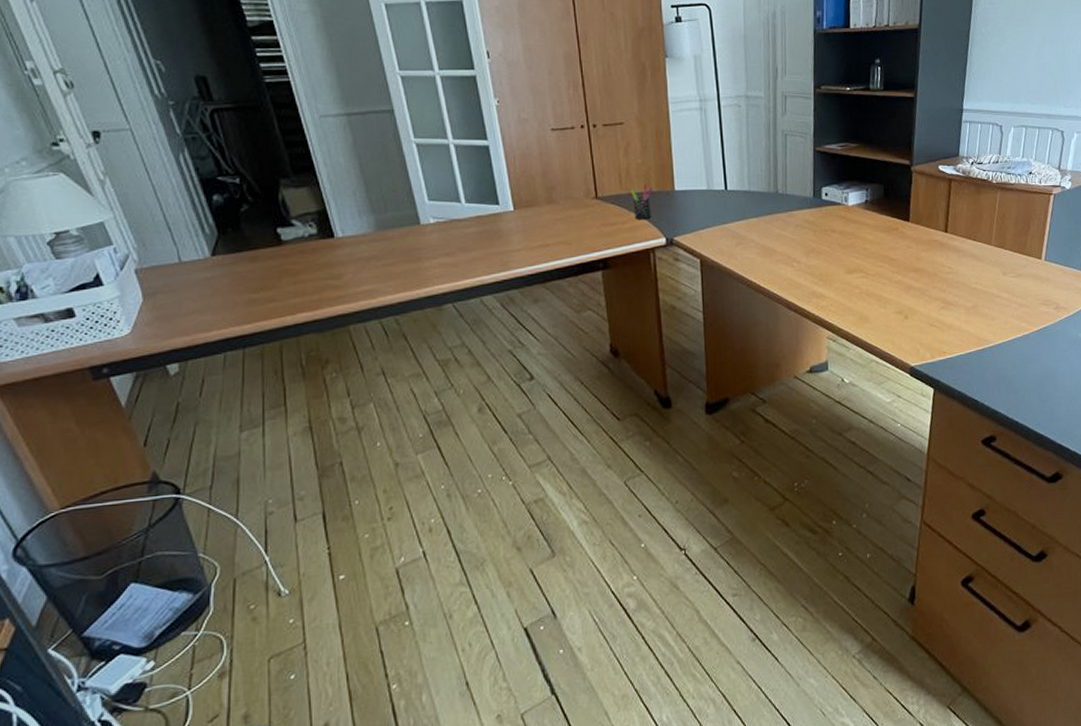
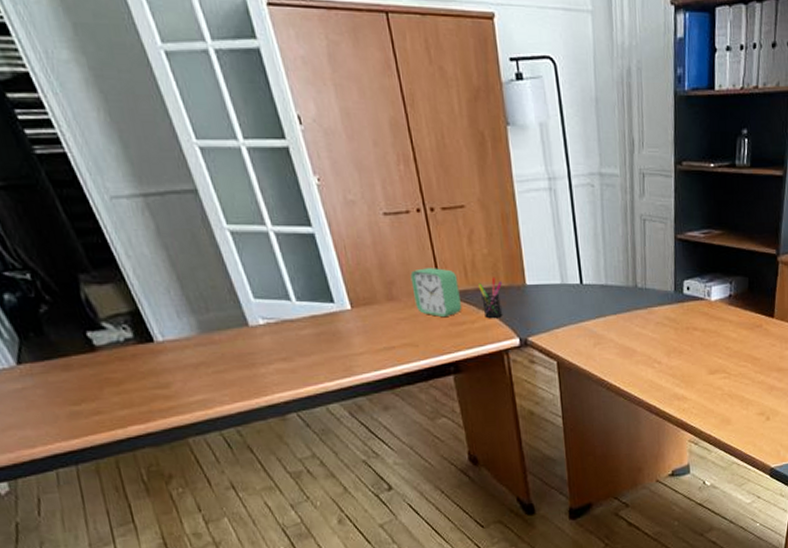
alarm clock: none [570,175,614,218] -> present [410,268,461,317]

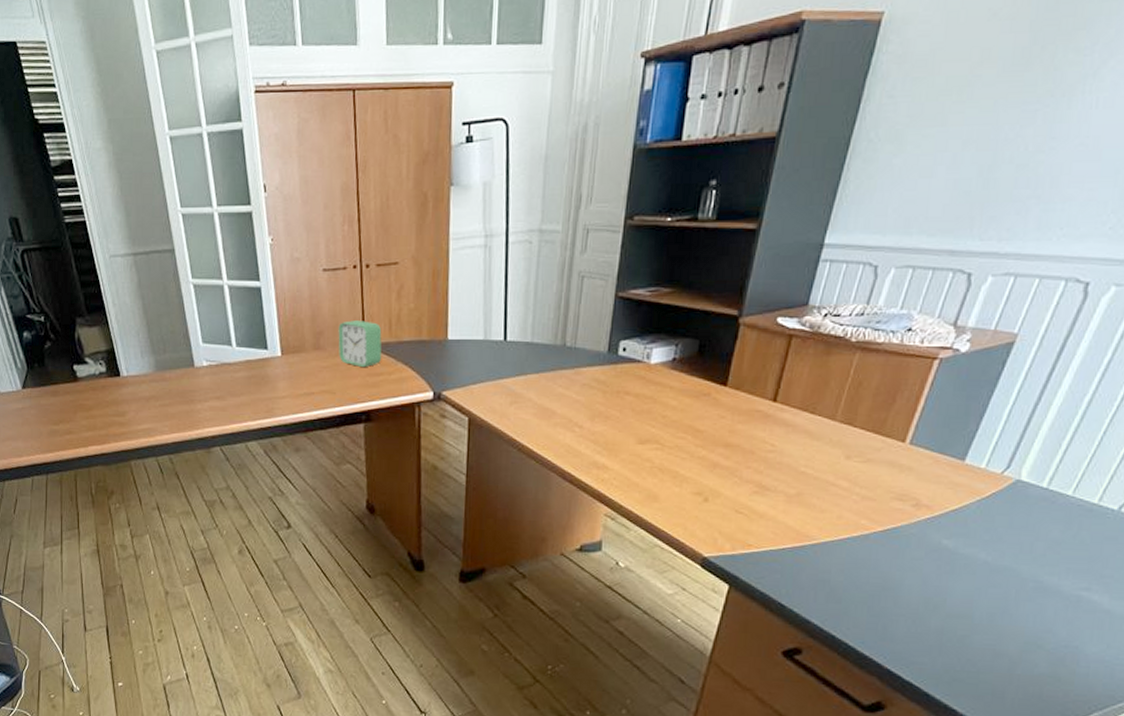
pen holder: present [479,277,503,318] -> none [401,331,425,370]

